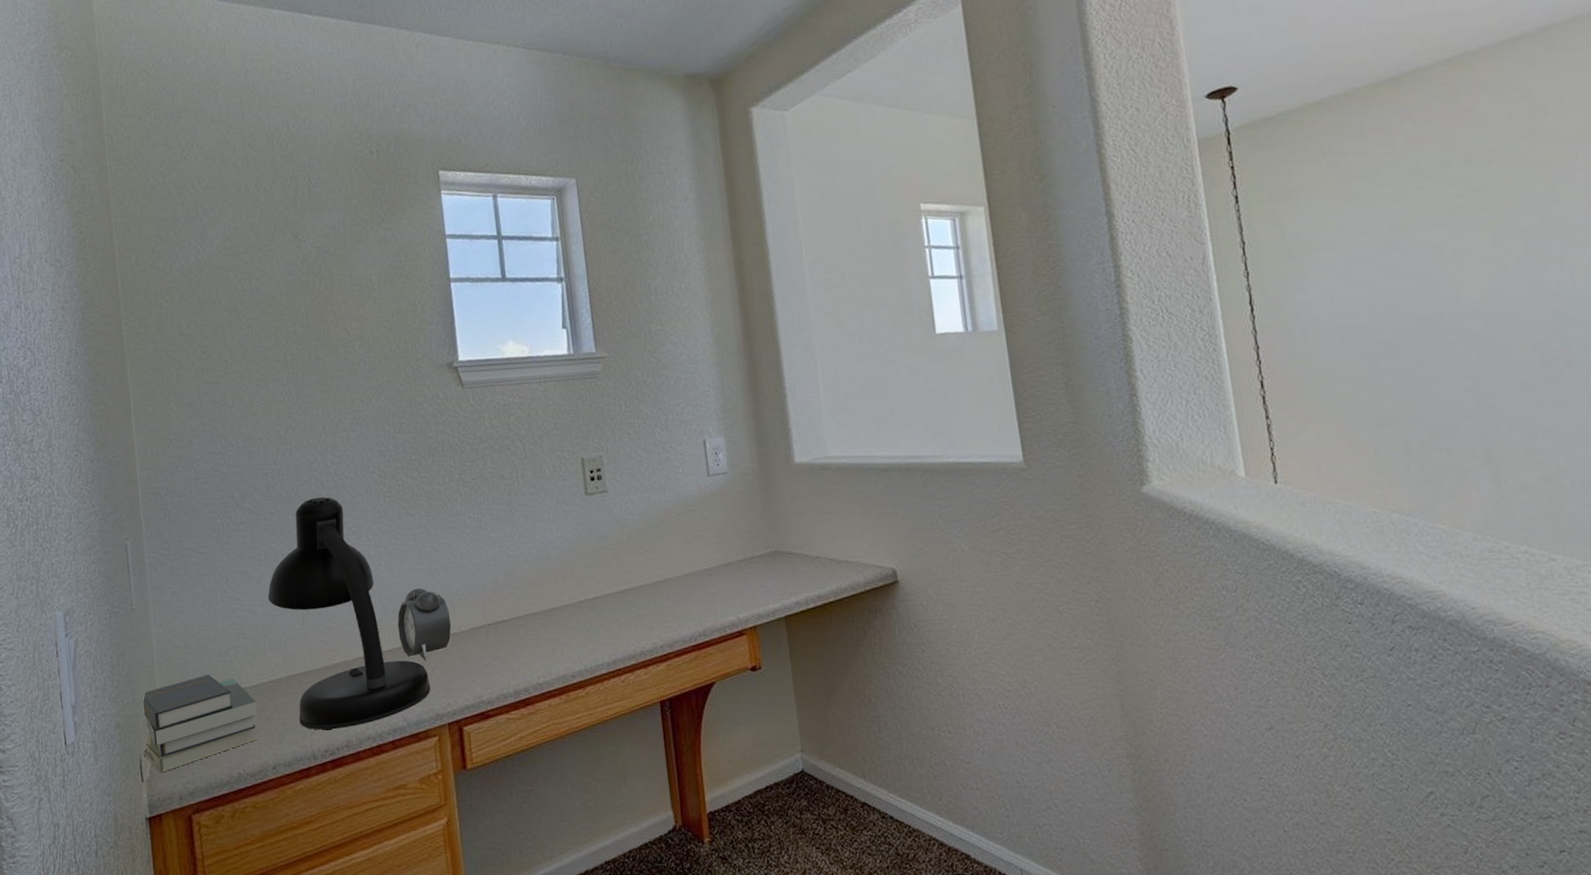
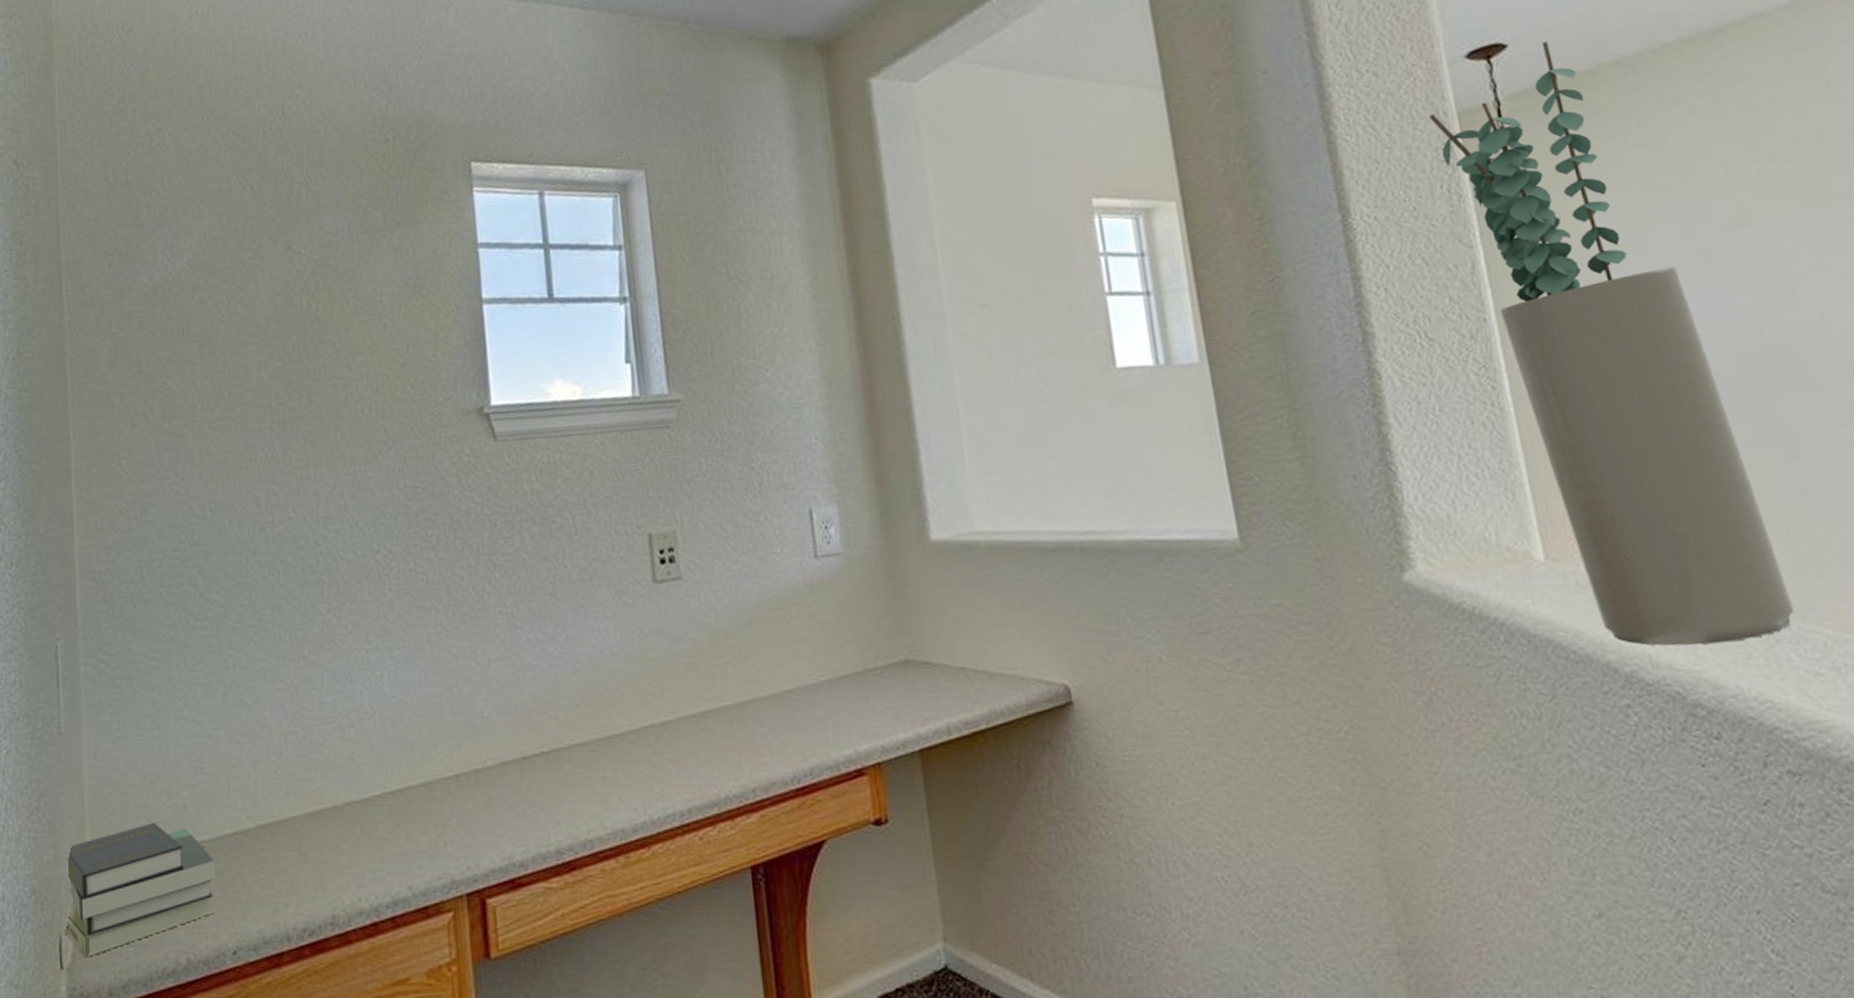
desk lamp: present [267,496,431,730] -> none [235,584,445,902]
alarm clock: present [397,588,452,661] -> none [403,707,474,808]
vase: none [1177,86,1421,539] -> present [1430,41,1795,646]

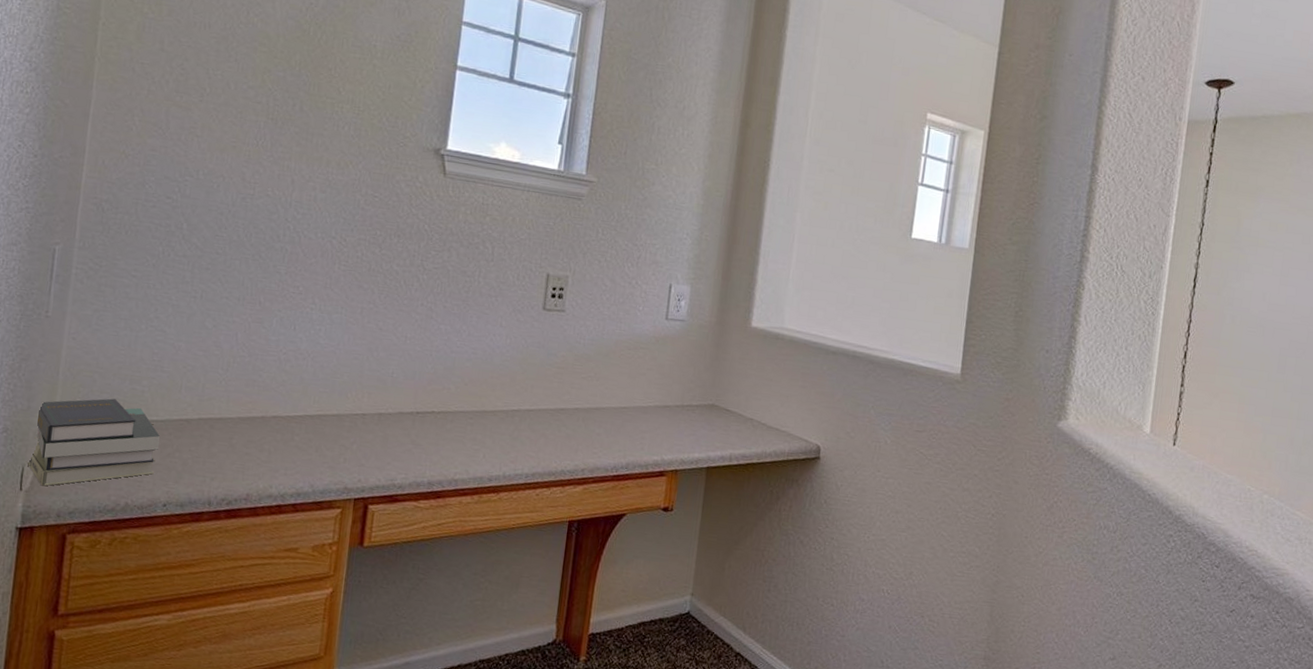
vase: present [1430,41,1795,646] -> none [1169,87,1291,510]

